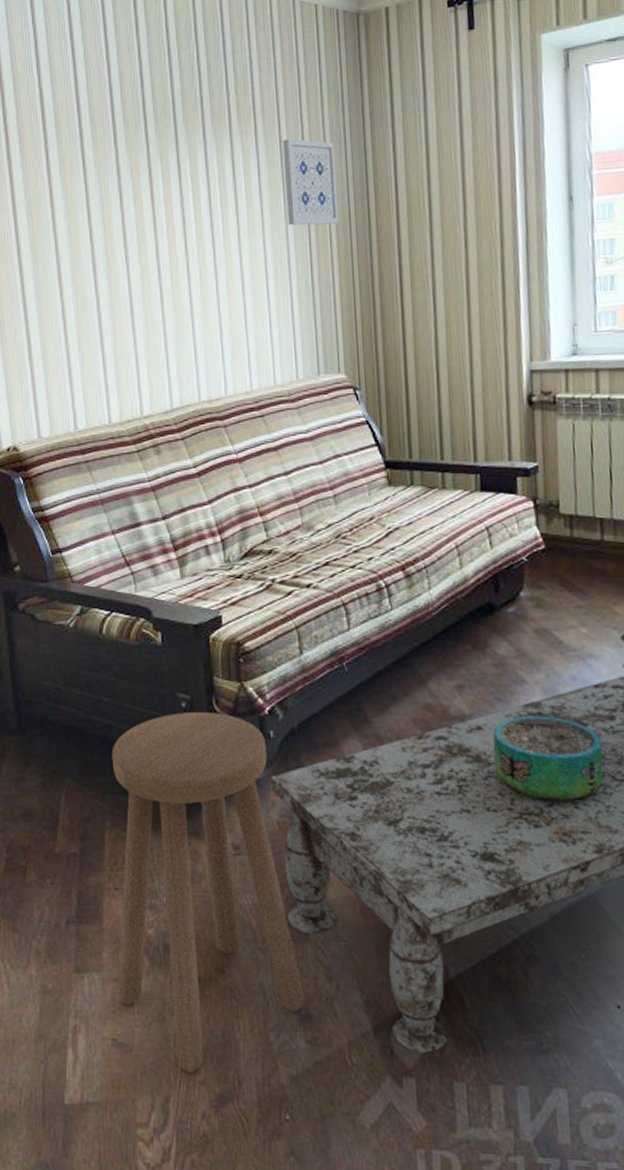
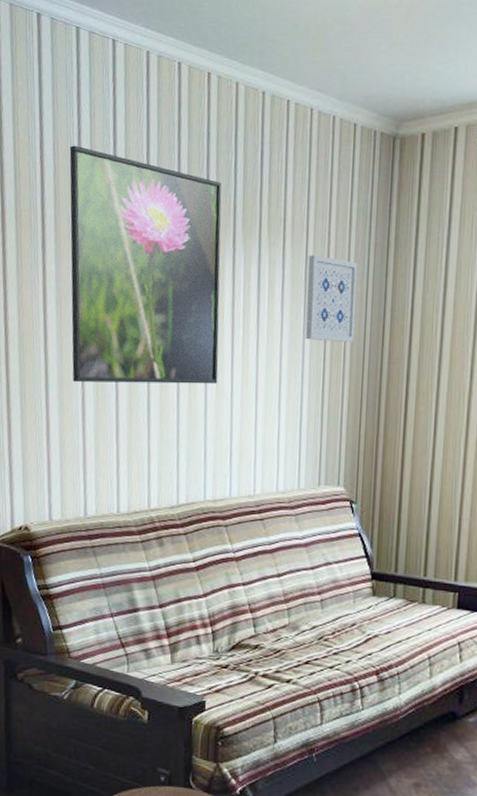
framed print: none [27,54,201,292] -> present [69,145,222,384]

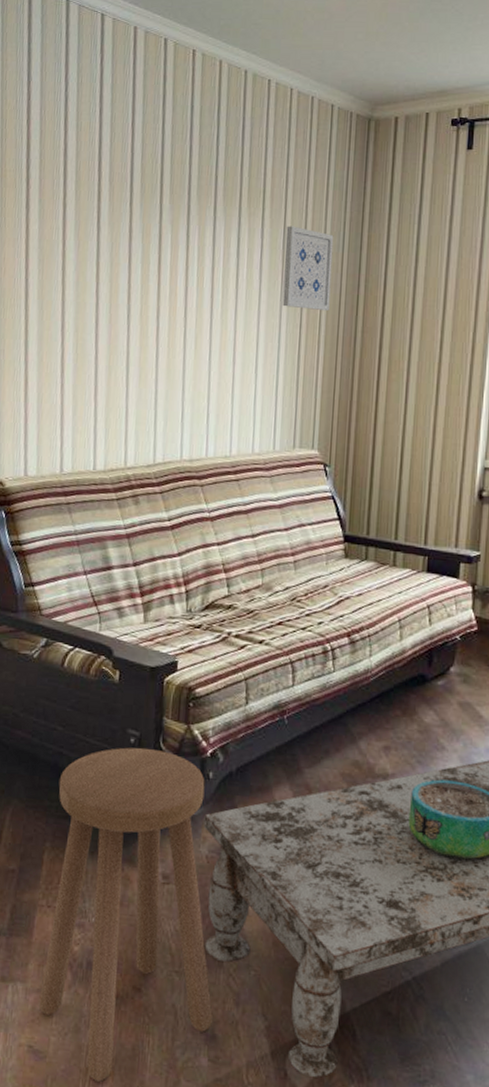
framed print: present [69,145,222,384] -> none [52,111,204,347]

